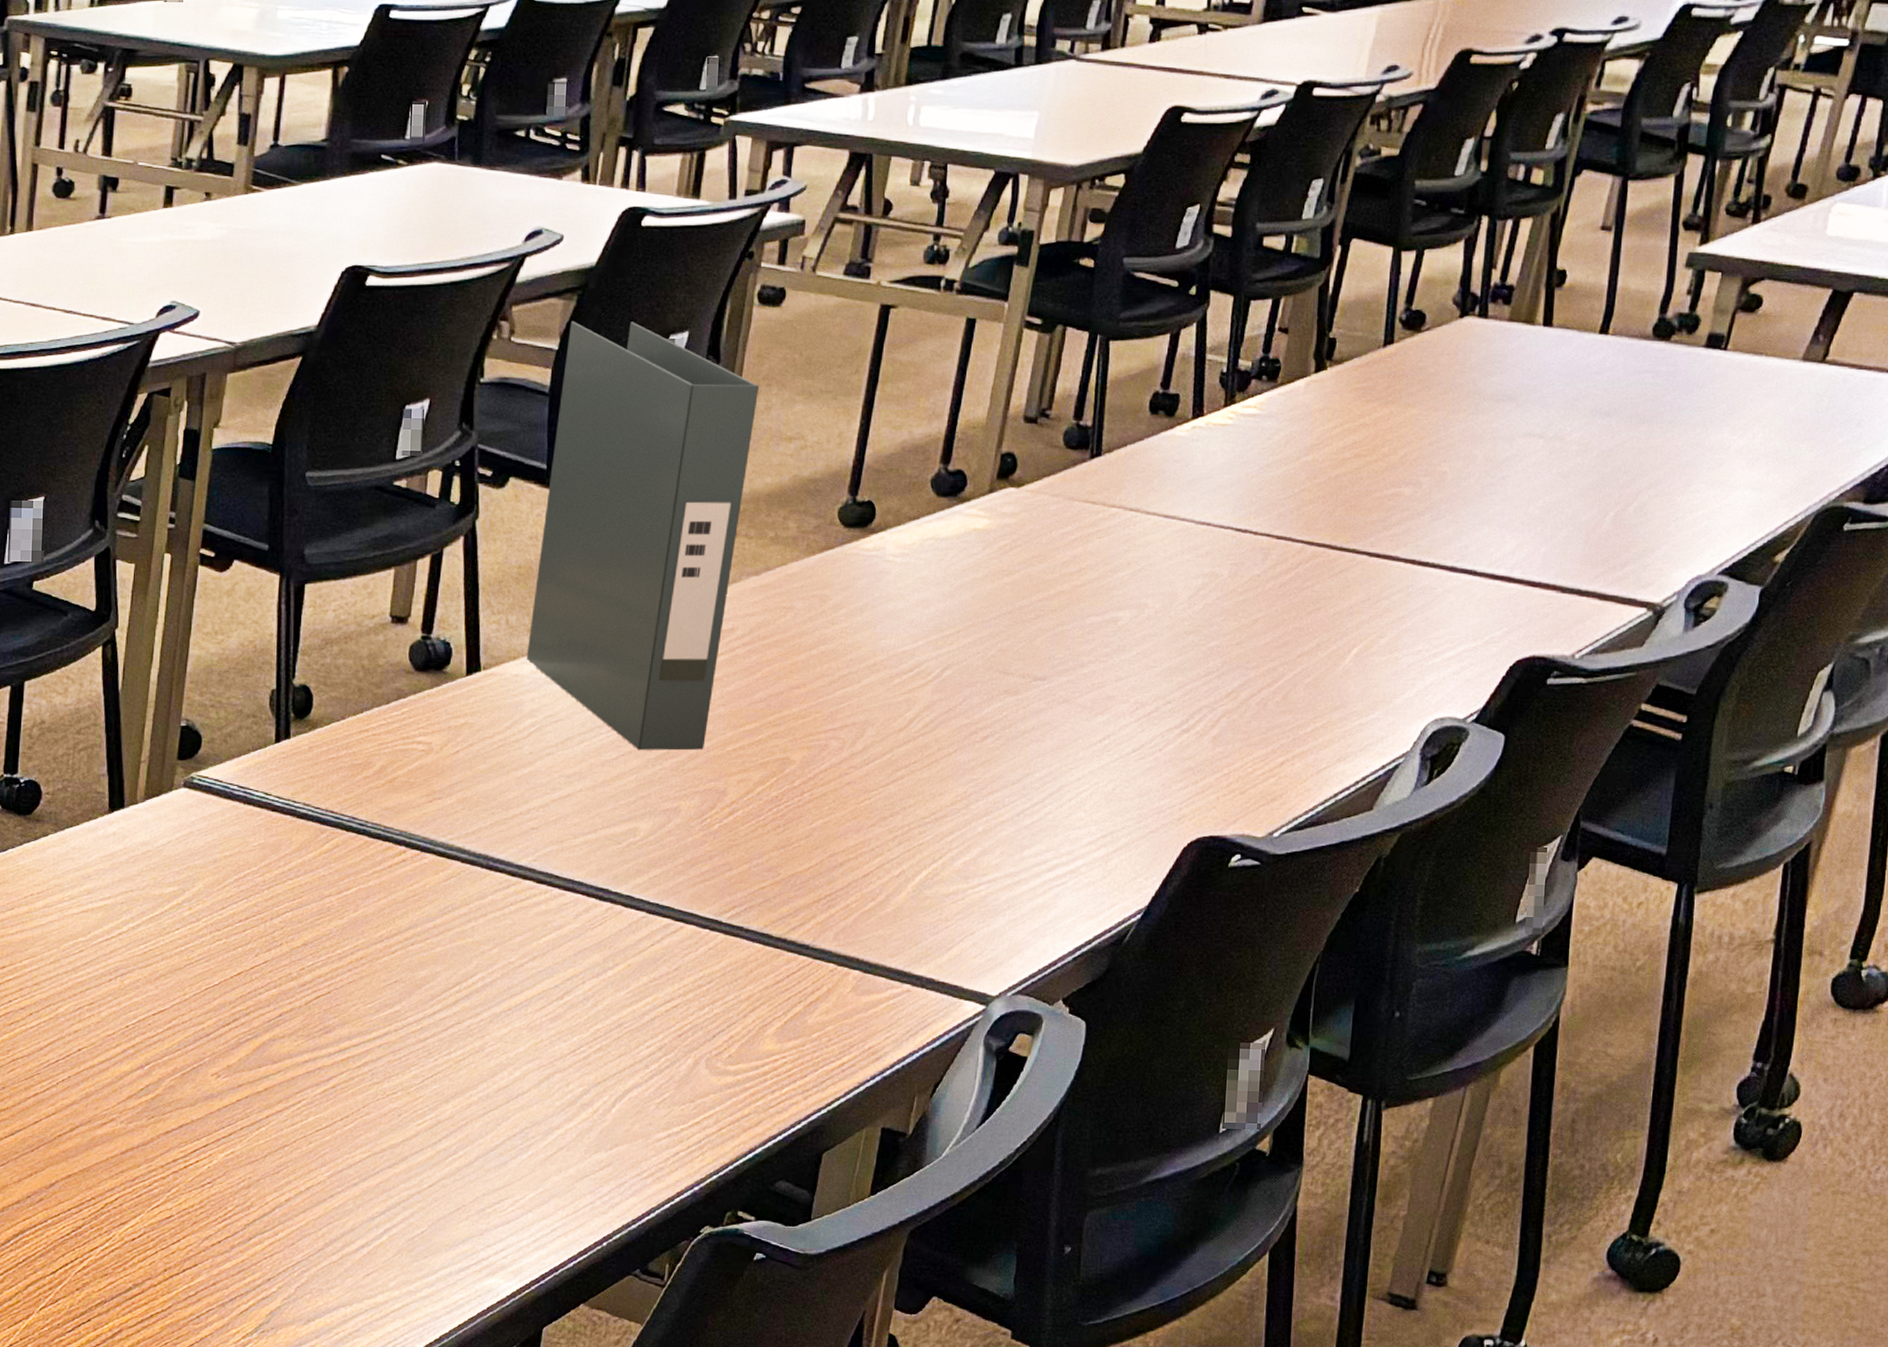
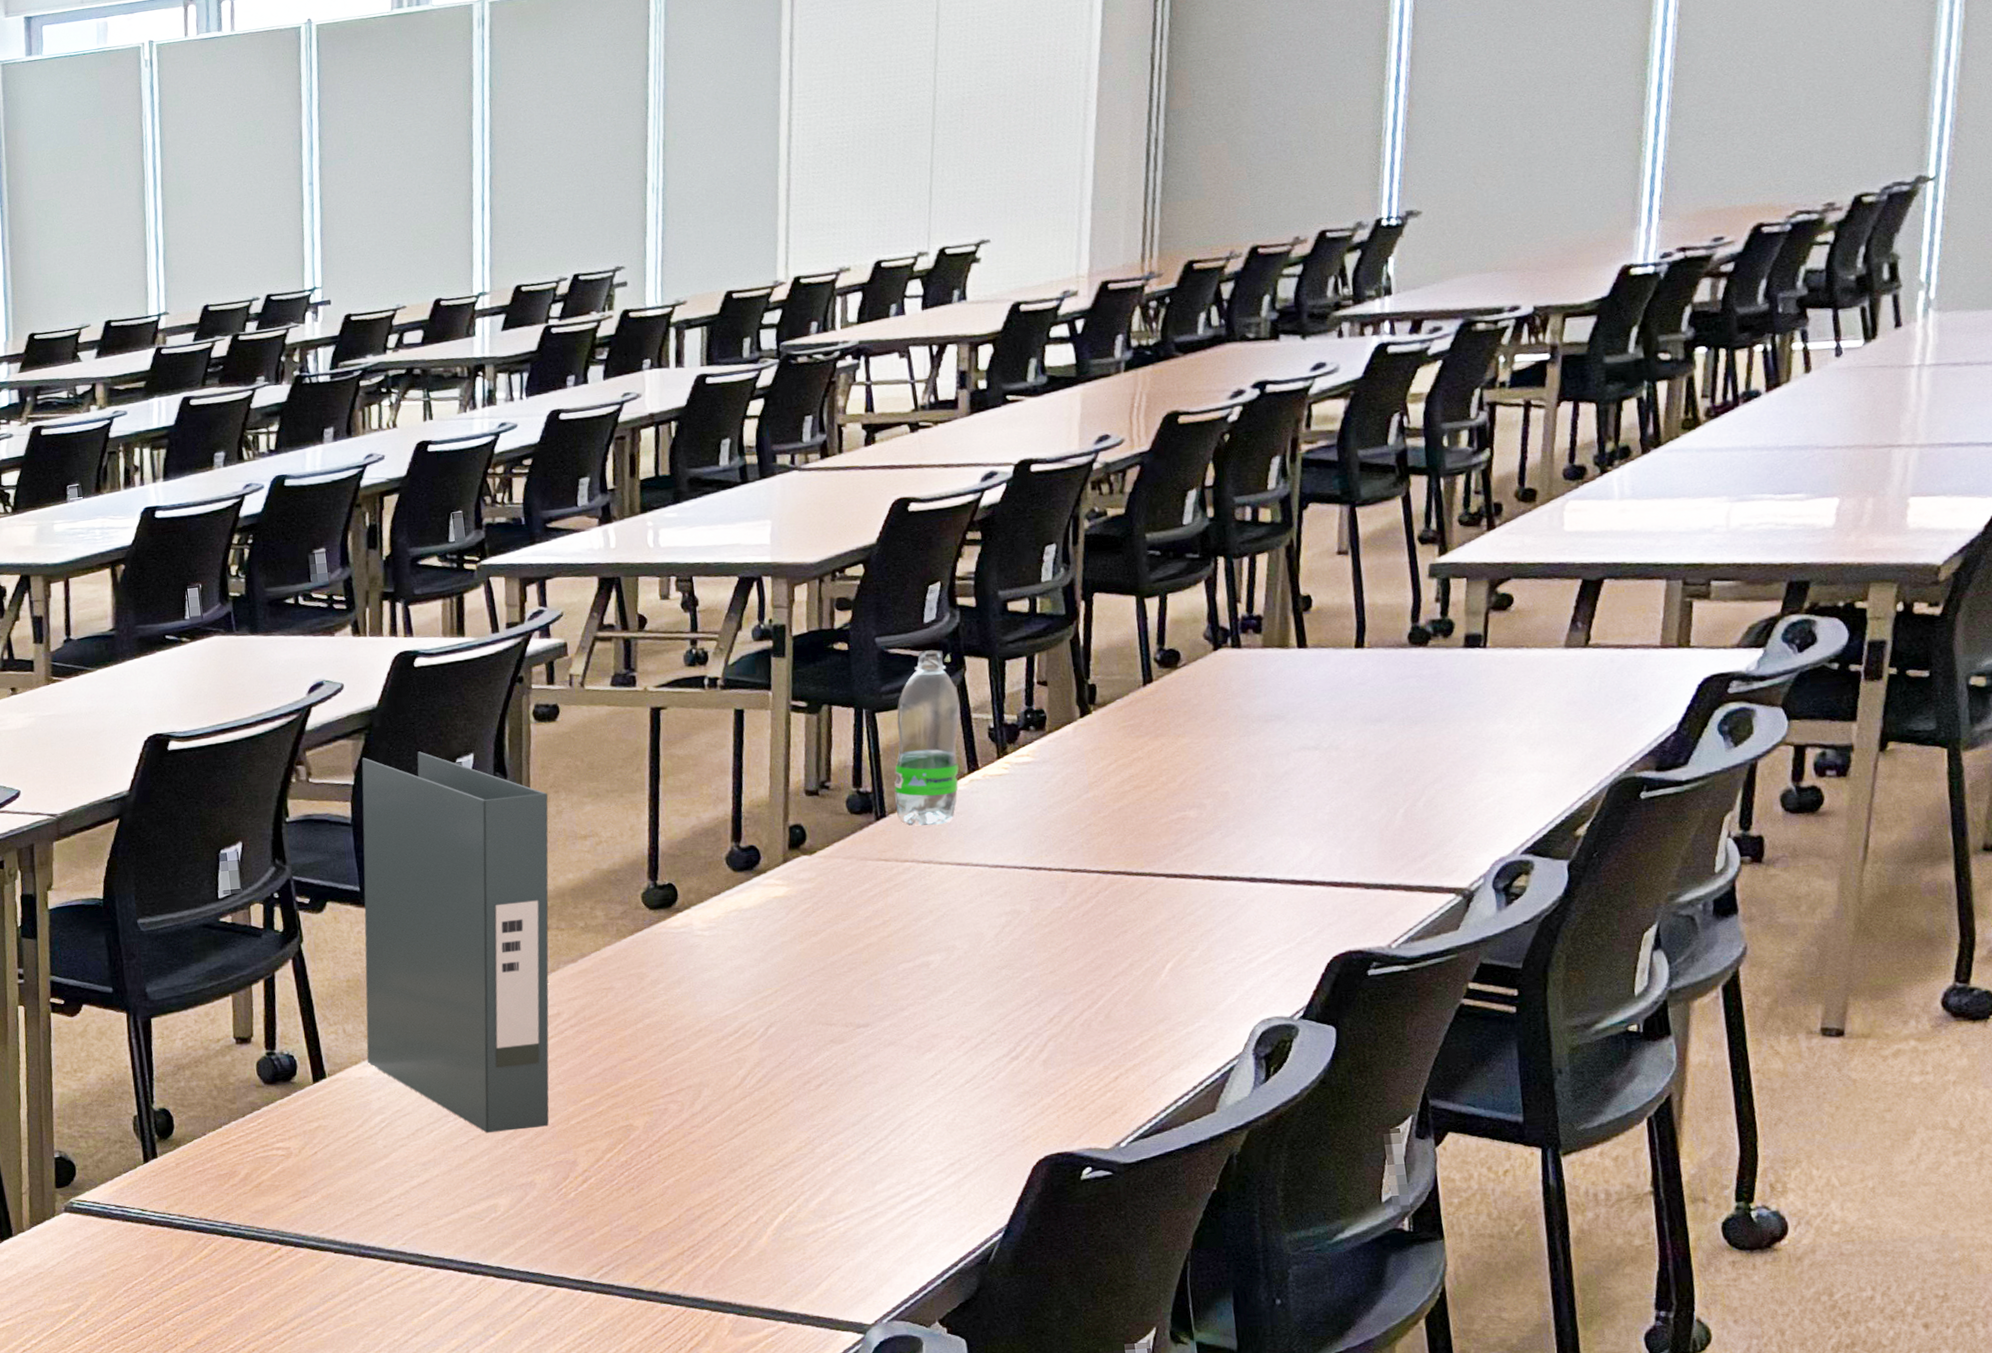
bottle: none [1112,279,1198,471] -> present [894,650,961,826]

